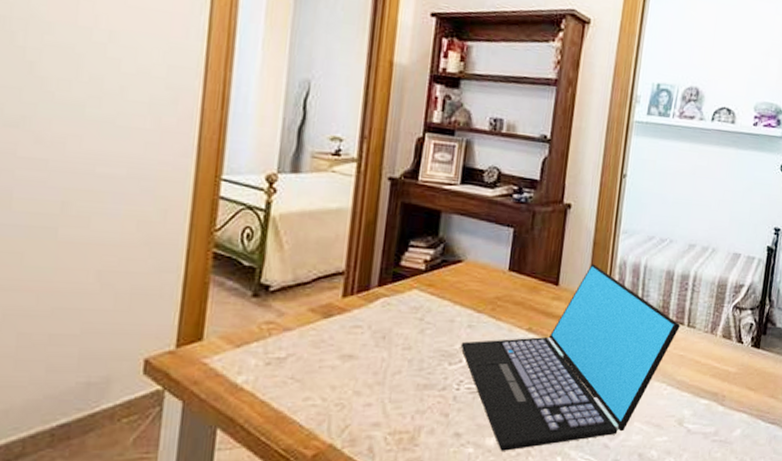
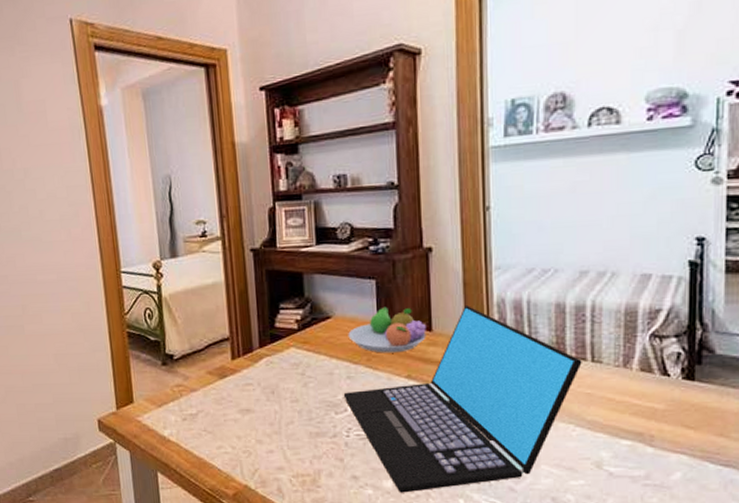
fruit bowl: none [476,256,554,305] -> present [348,306,426,353]

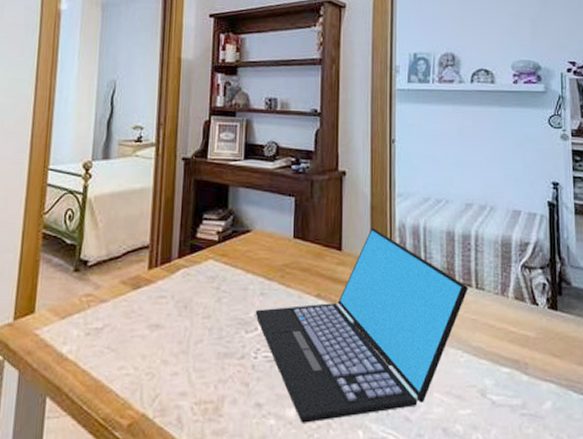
fruit bowl: present [348,306,426,353] -> none [265,224,337,271]

